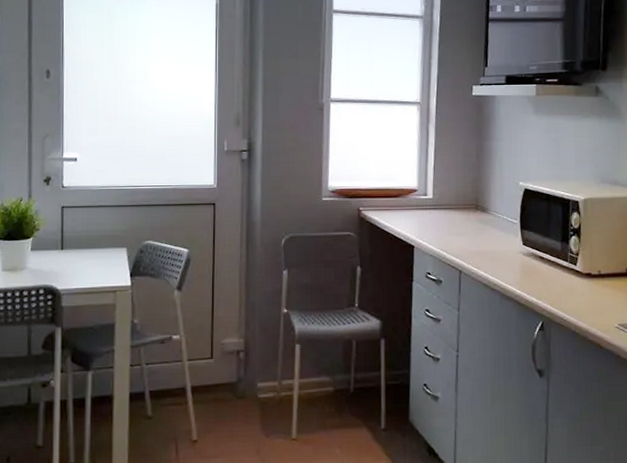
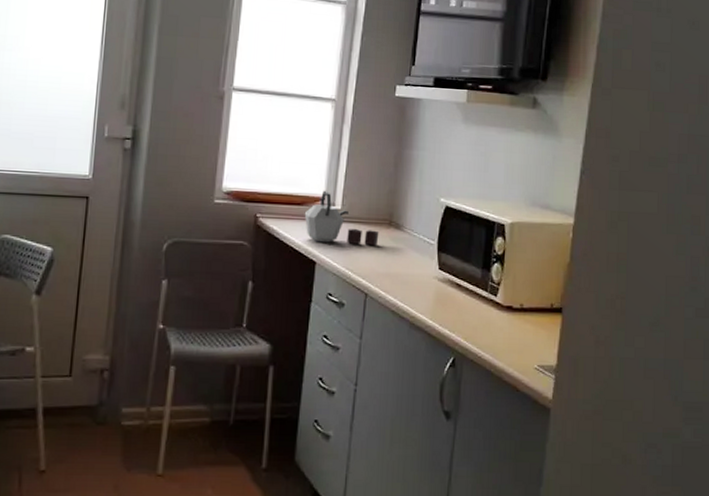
kettle: none [401,182,468,229] -> present [304,190,379,246]

